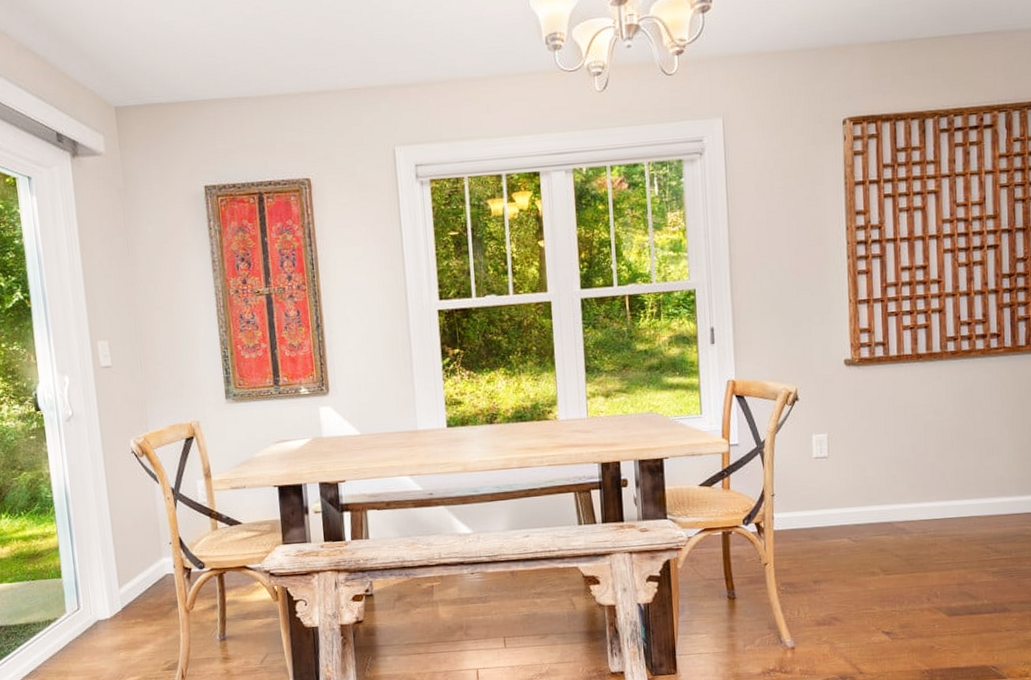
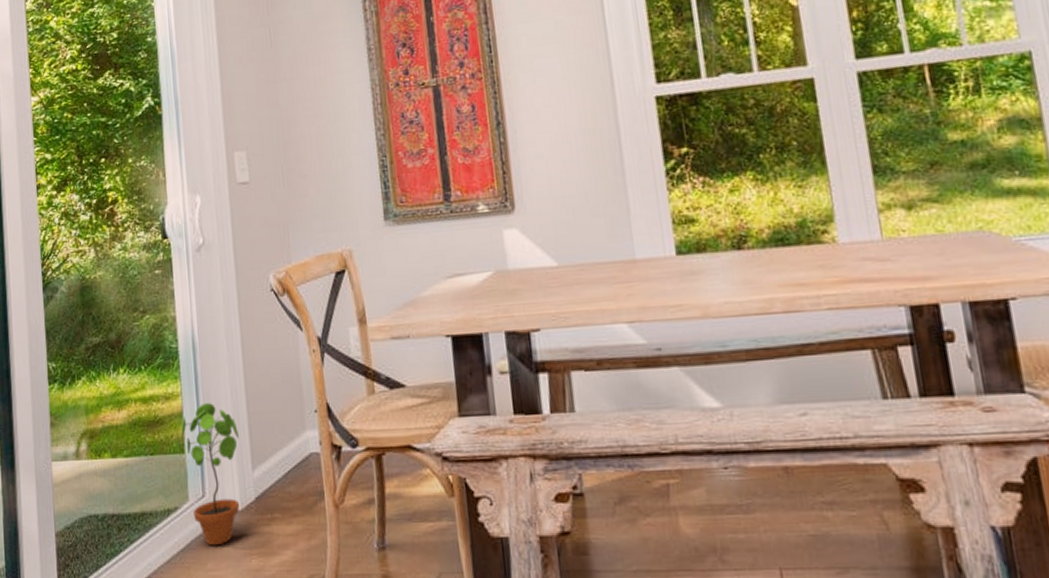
potted plant: none [58,539,109,645] -> present [181,403,240,546]

